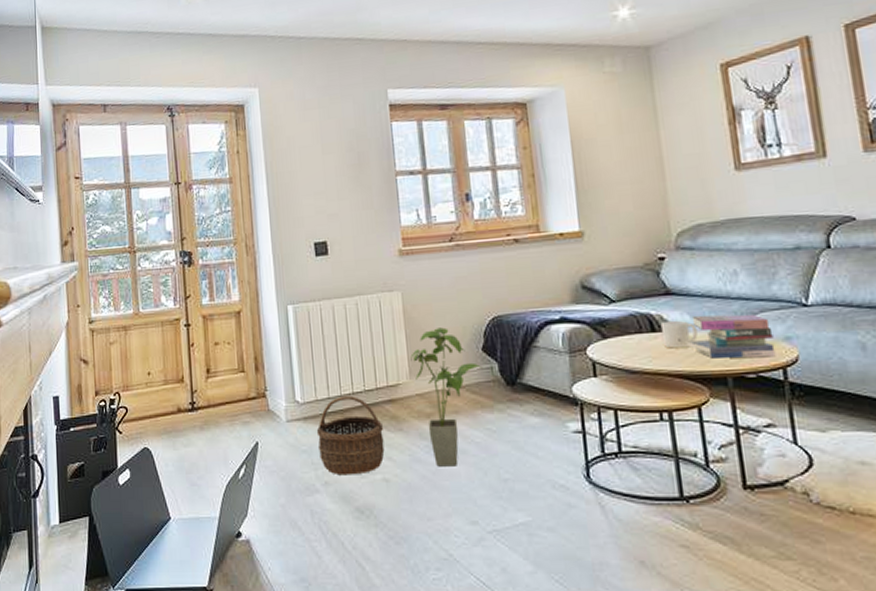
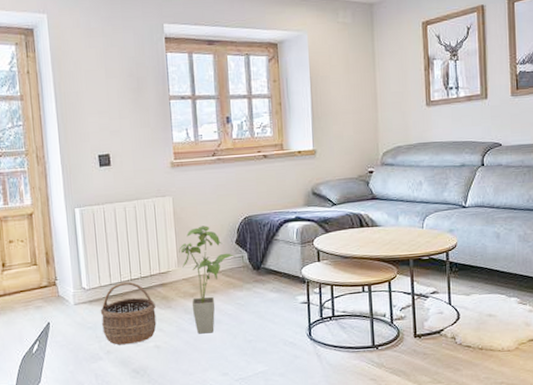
mug: present [660,320,698,349] -> none [367,218,392,240]
books: present [687,314,776,359] -> none [385,213,443,246]

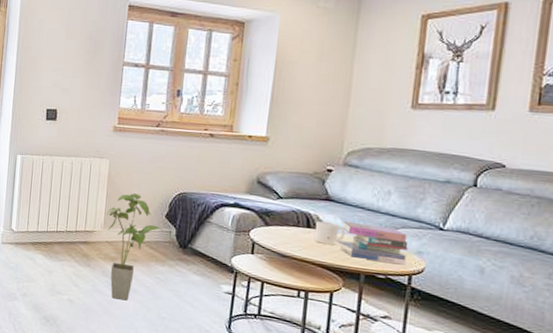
wicker basket: present [100,281,157,345] -> none [22,231,76,293]
mug: none [367,218,392,240] -> present [314,220,345,245]
books: none [385,213,443,246] -> present [334,221,409,265]

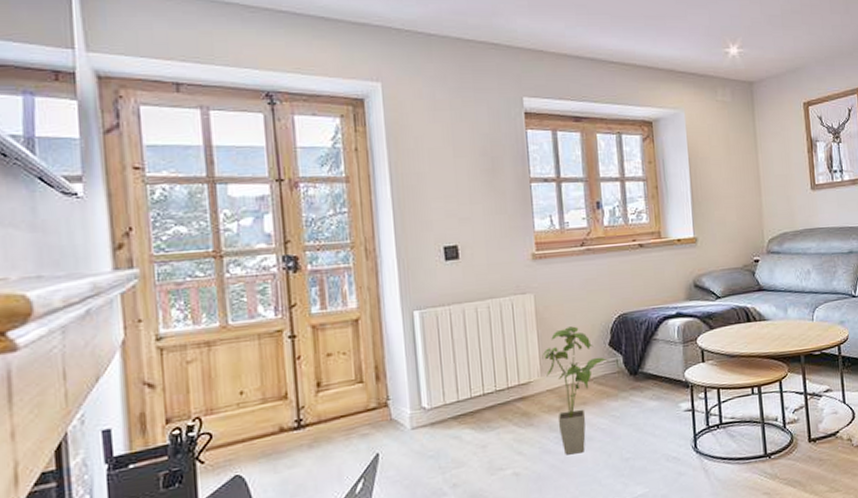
mug: present [314,220,345,245] -> none [754,311,781,335]
books: present [334,221,409,265] -> none [773,304,834,341]

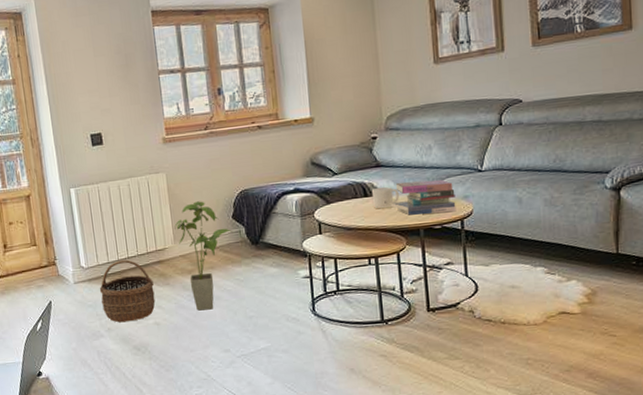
wicker basket: none [444,396,515,476] -> present [99,259,156,323]
mug: none [754,311,781,335] -> present [371,186,399,209]
books: none [773,304,834,341] -> present [391,179,456,215]

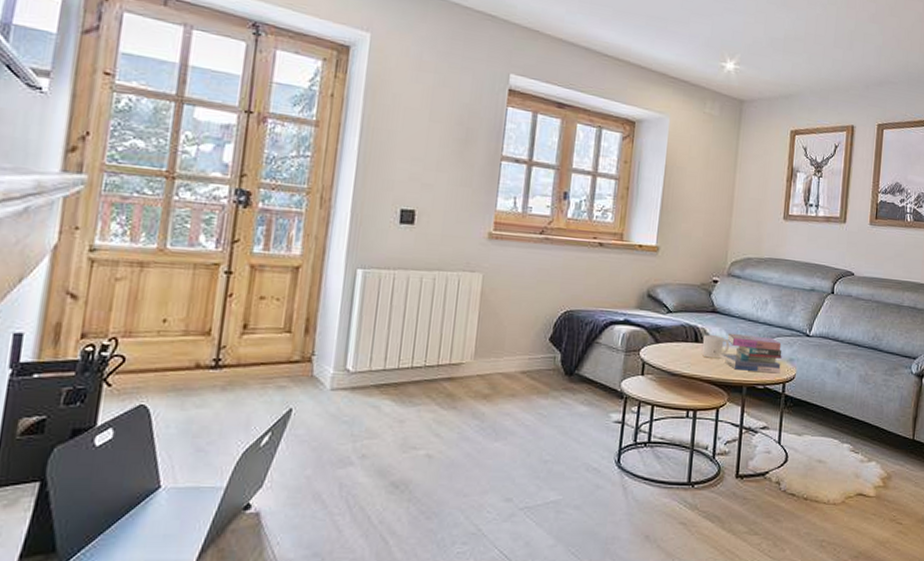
wicker basket: present [99,259,156,323] -> none [361,369,437,450]
house plant: present [174,201,233,311] -> none [479,314,547,446]

